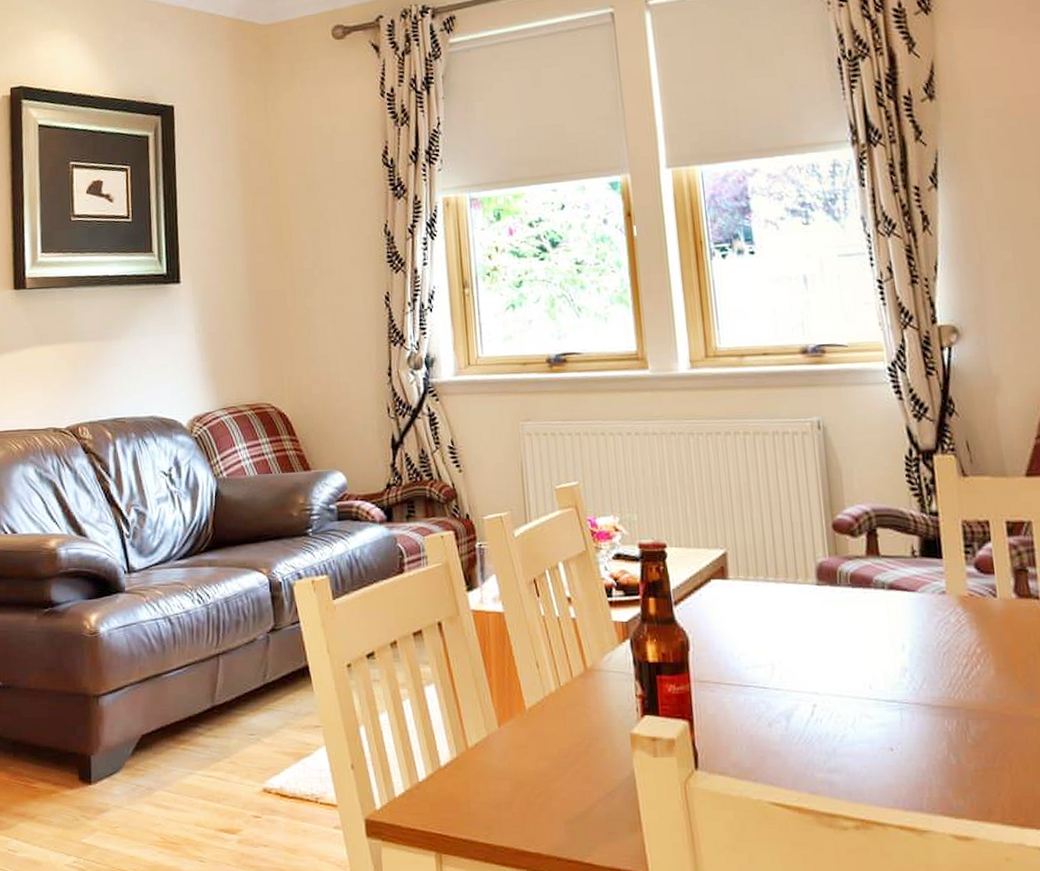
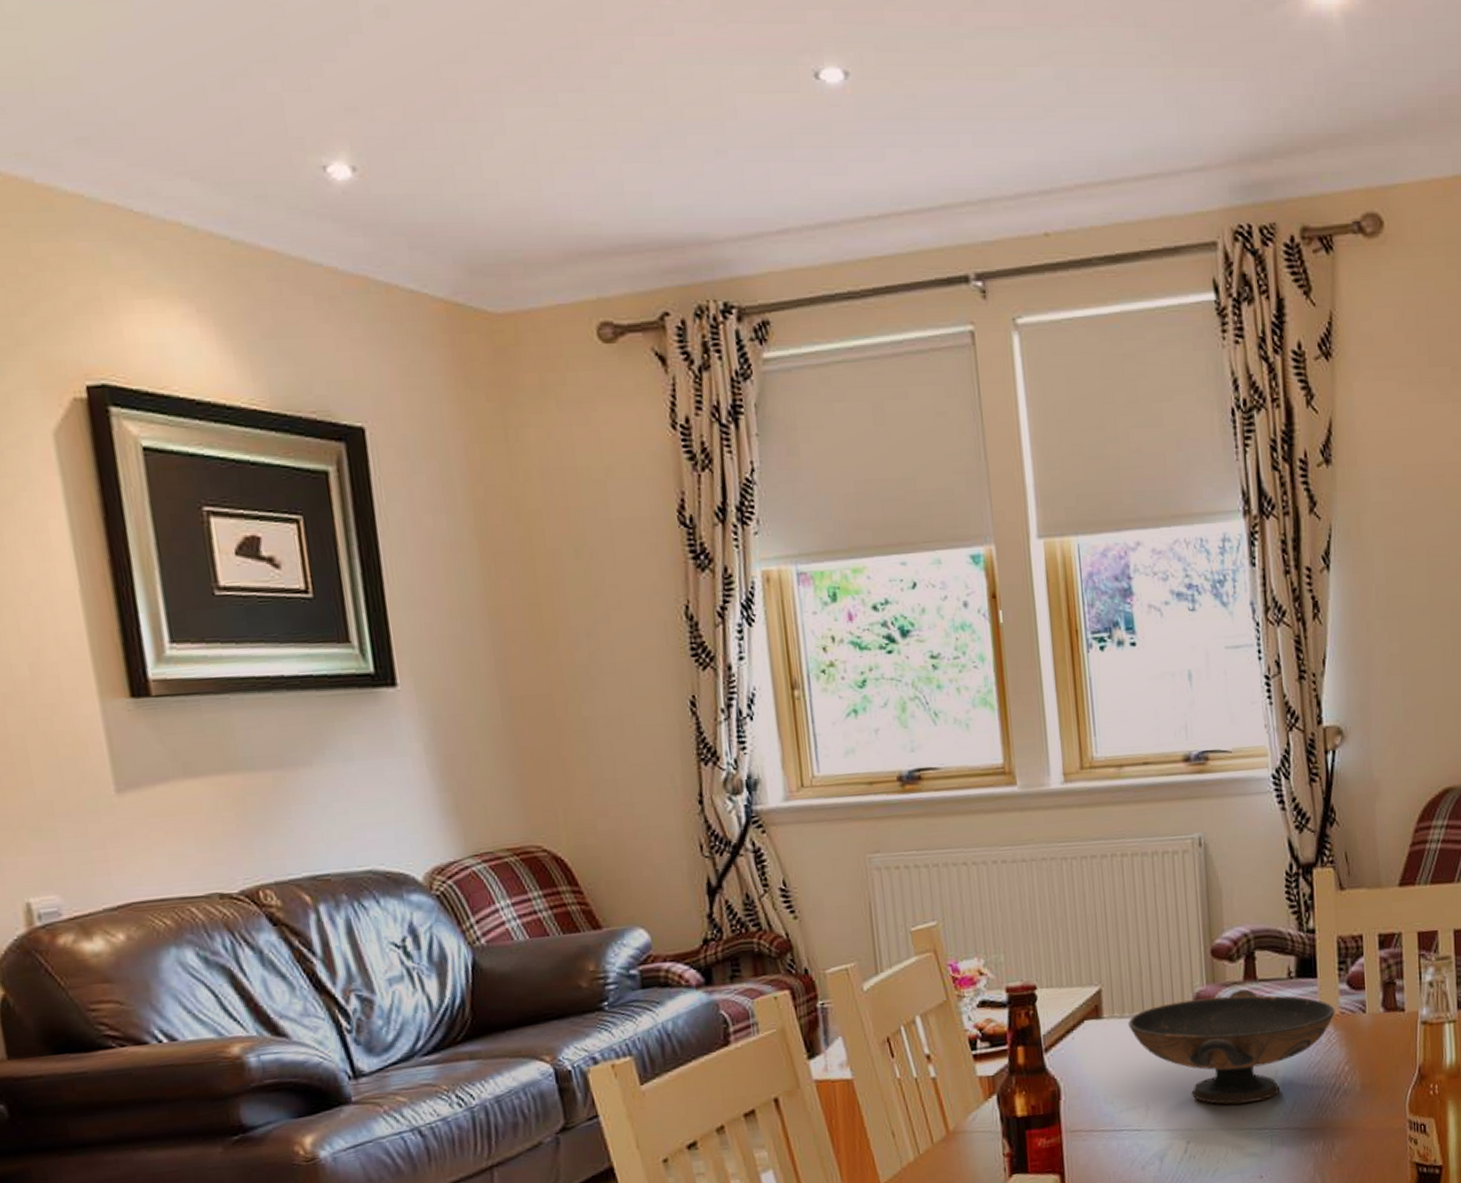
decorative bowl: none [752,564,964,673] -> present [1128,989,1335,1104]

